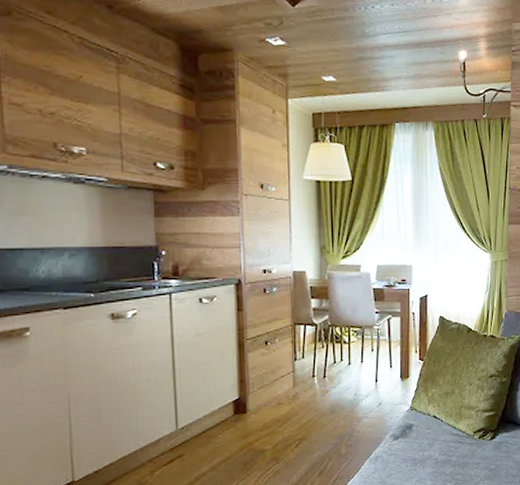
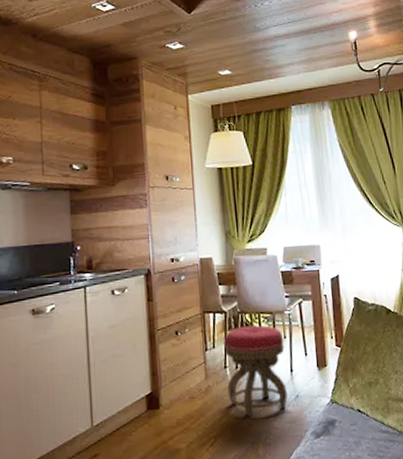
stool: none [313,338,372,422] -> present [224,325,288,417]

